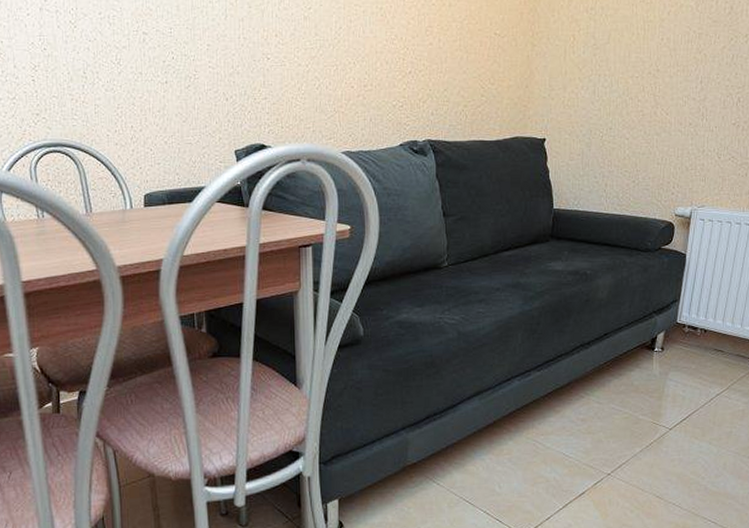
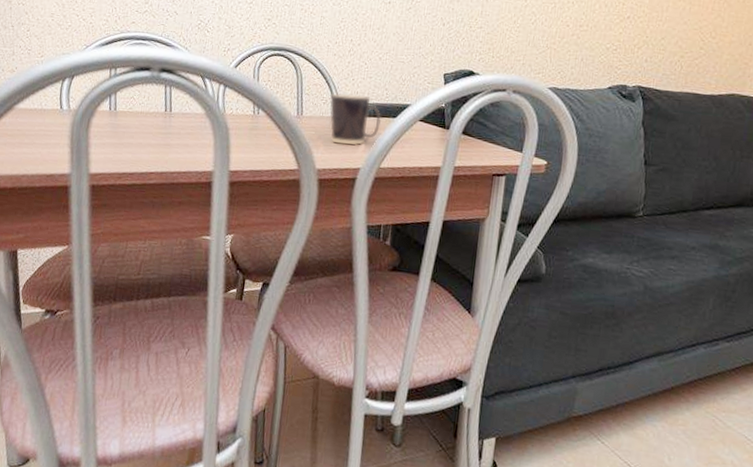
mug: none [118,183,177,237] -> present [329,93,381,146]

